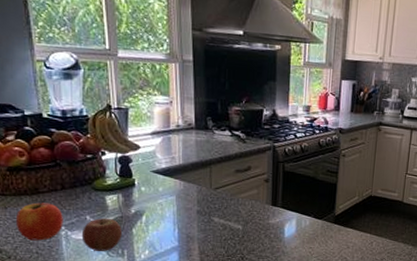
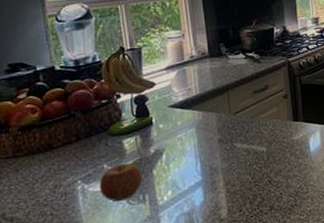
apple: present [15,200,63,241] -> none [27,155,79,202]

